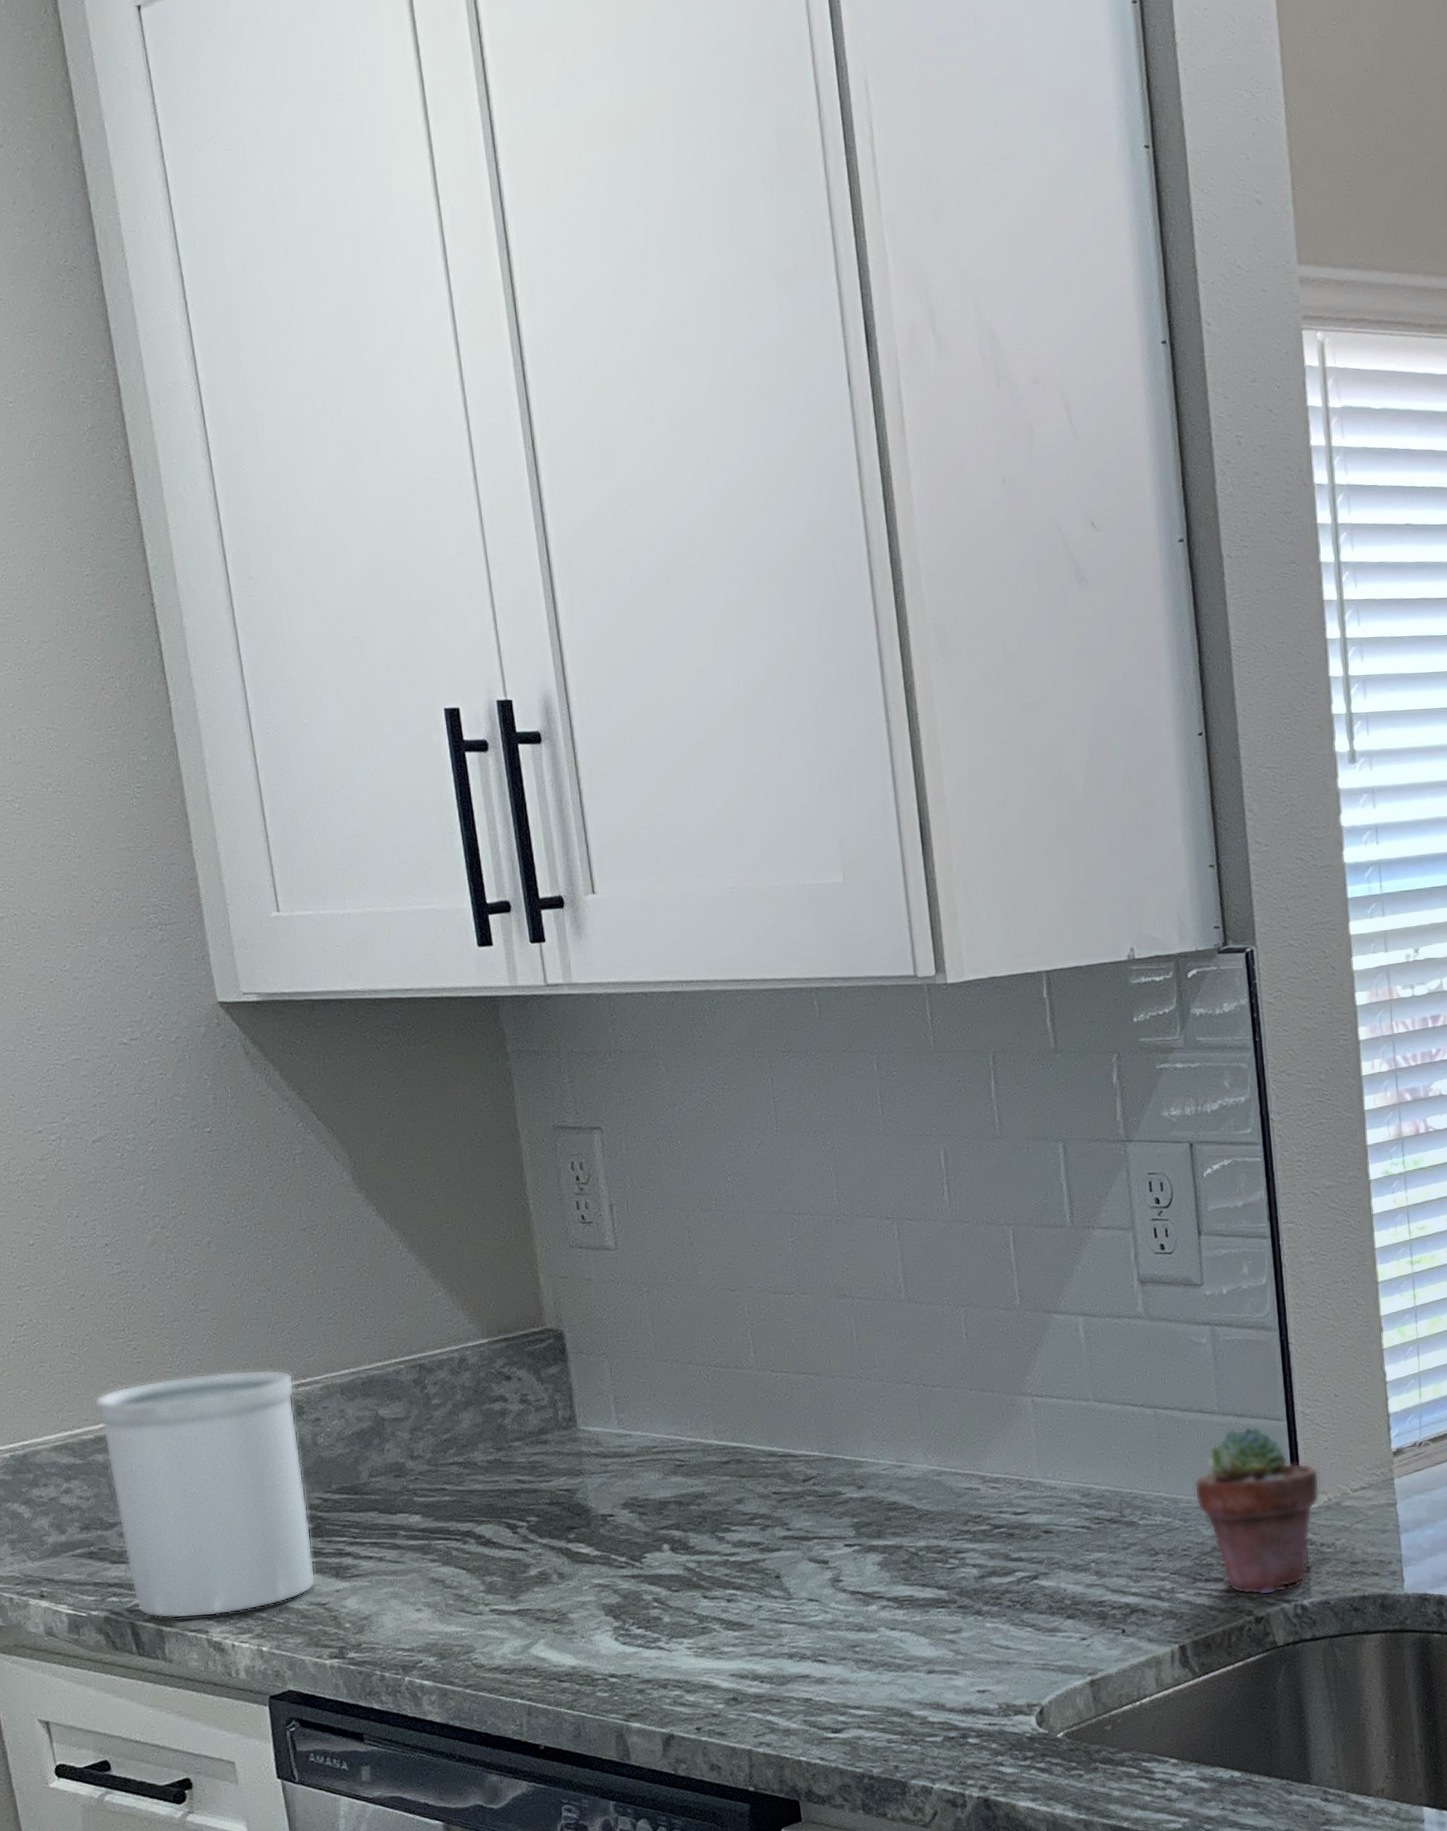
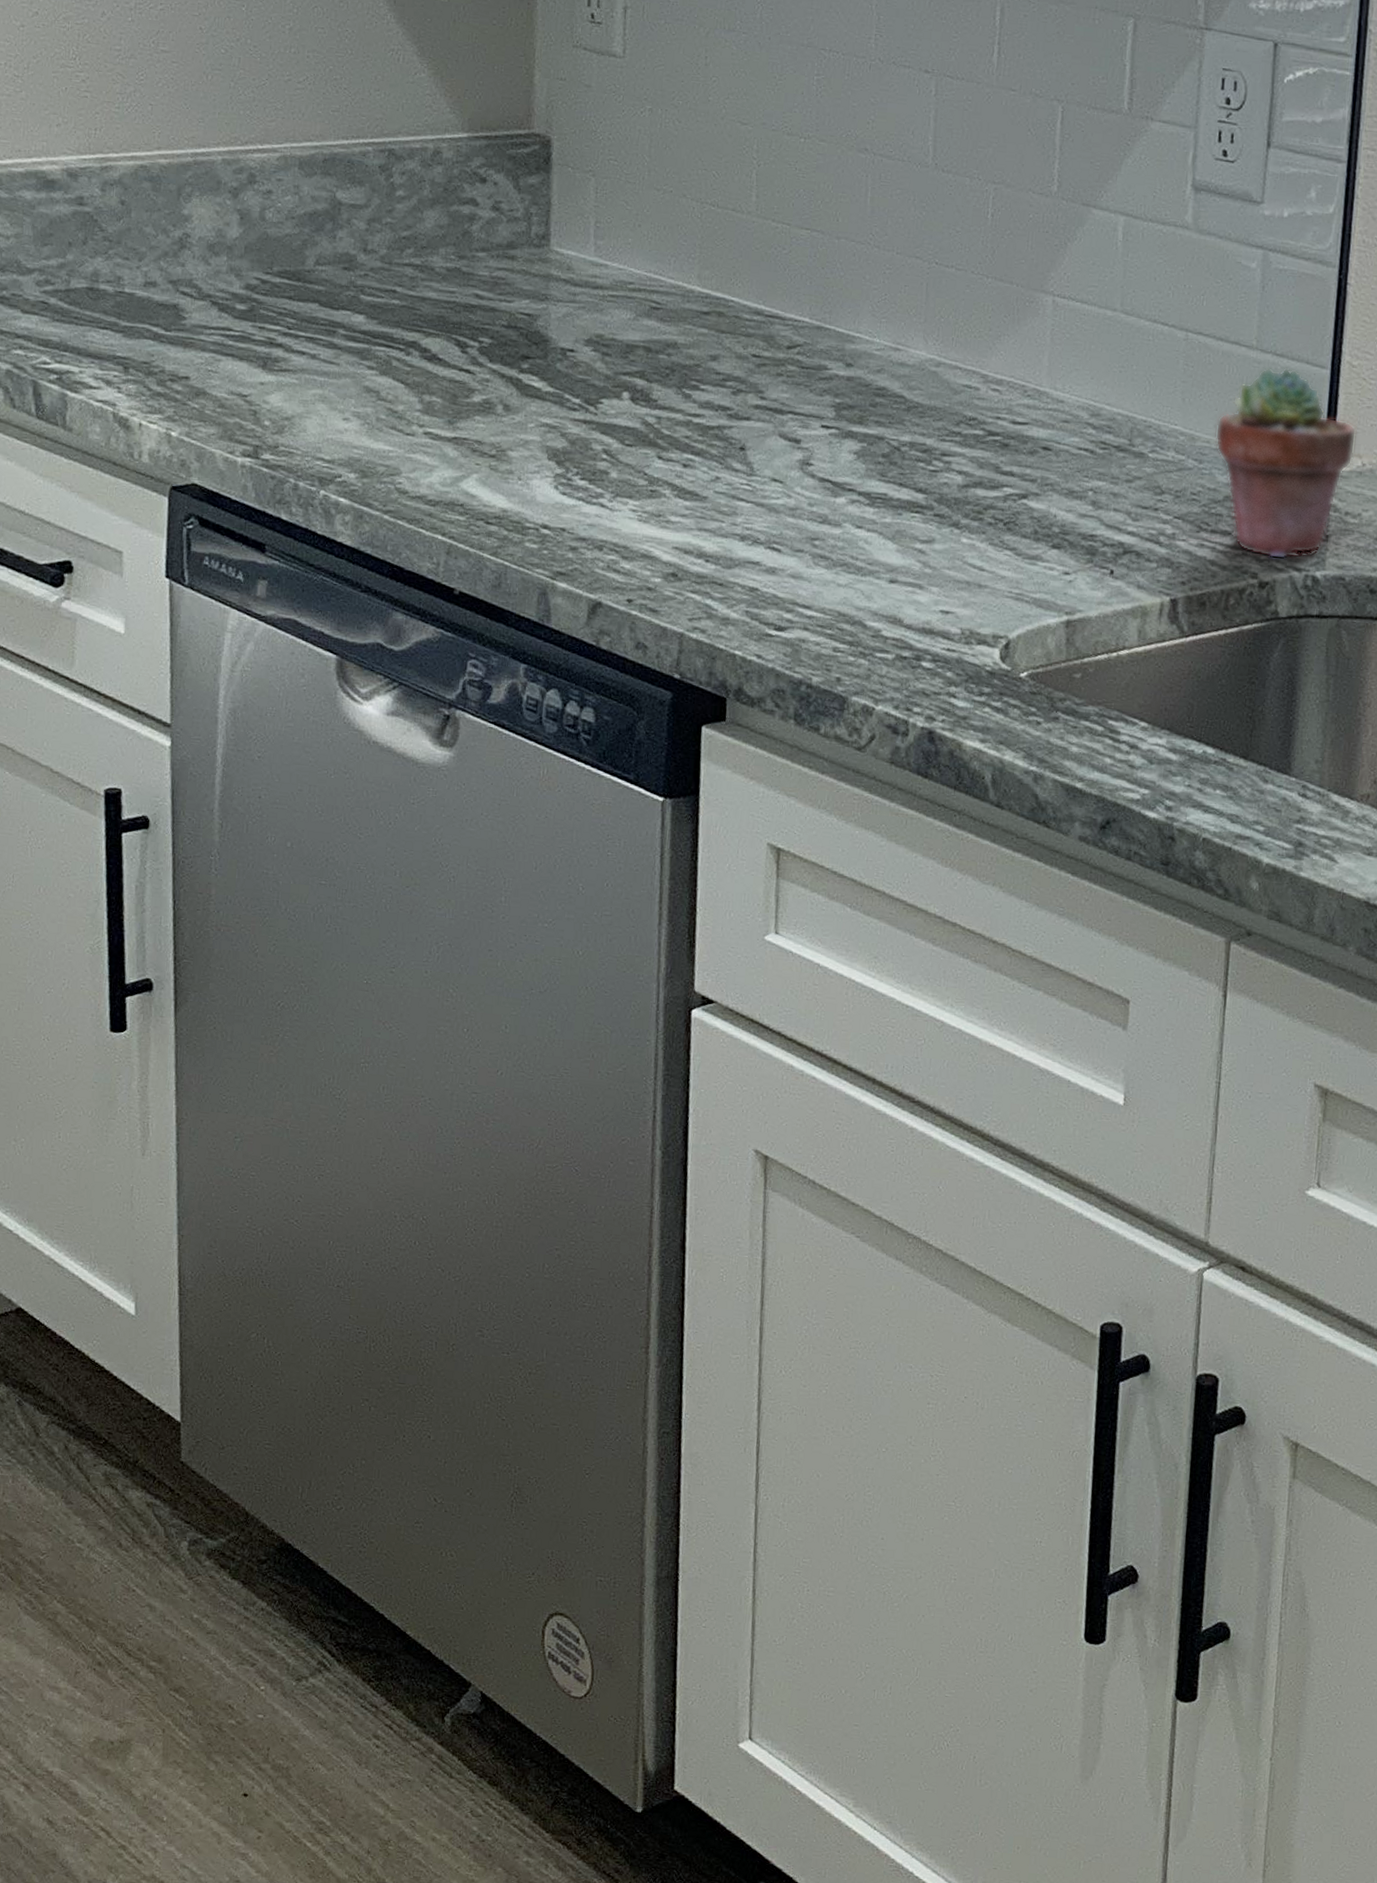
utensil holder: present [94,1369,316,1619] -> none [30,119,250,390]

